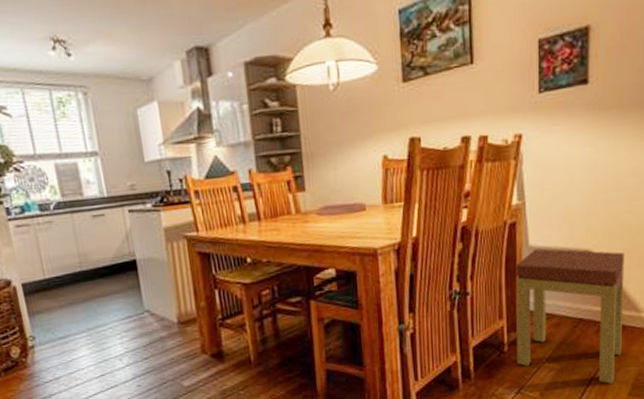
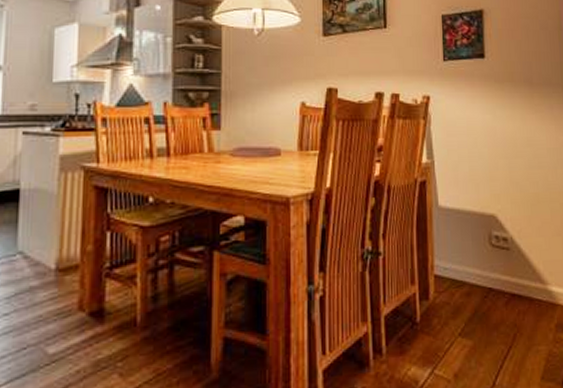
side table: present [515,248,625,385] -> none [426,210,531,366]

